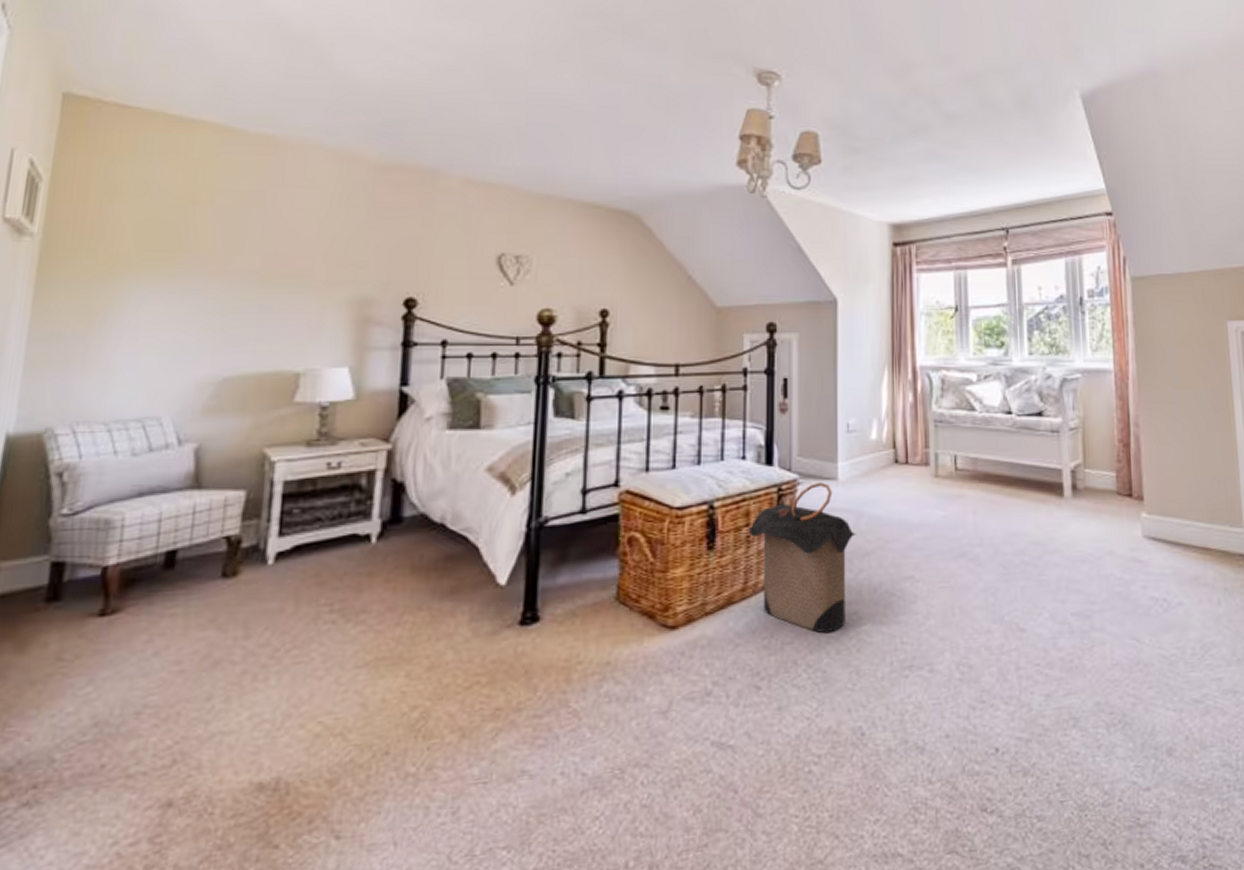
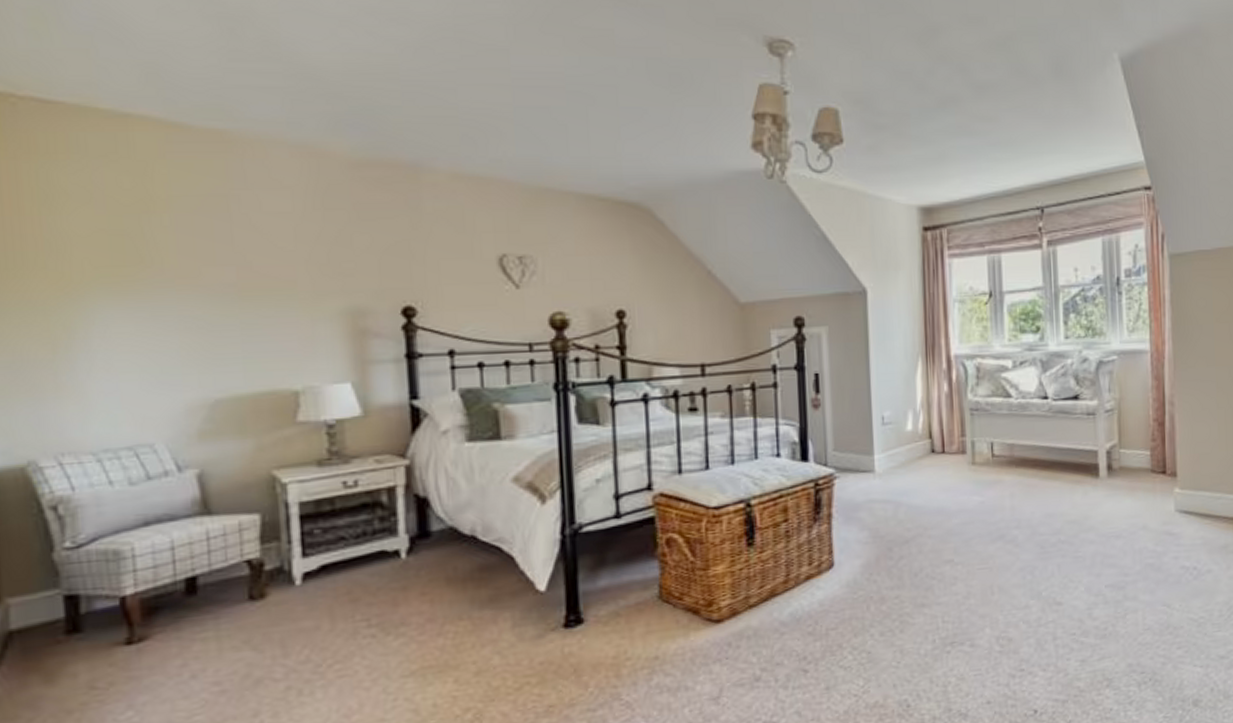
laundry hamper: present [748,481,857,634] -> none [787,474,896,618]

